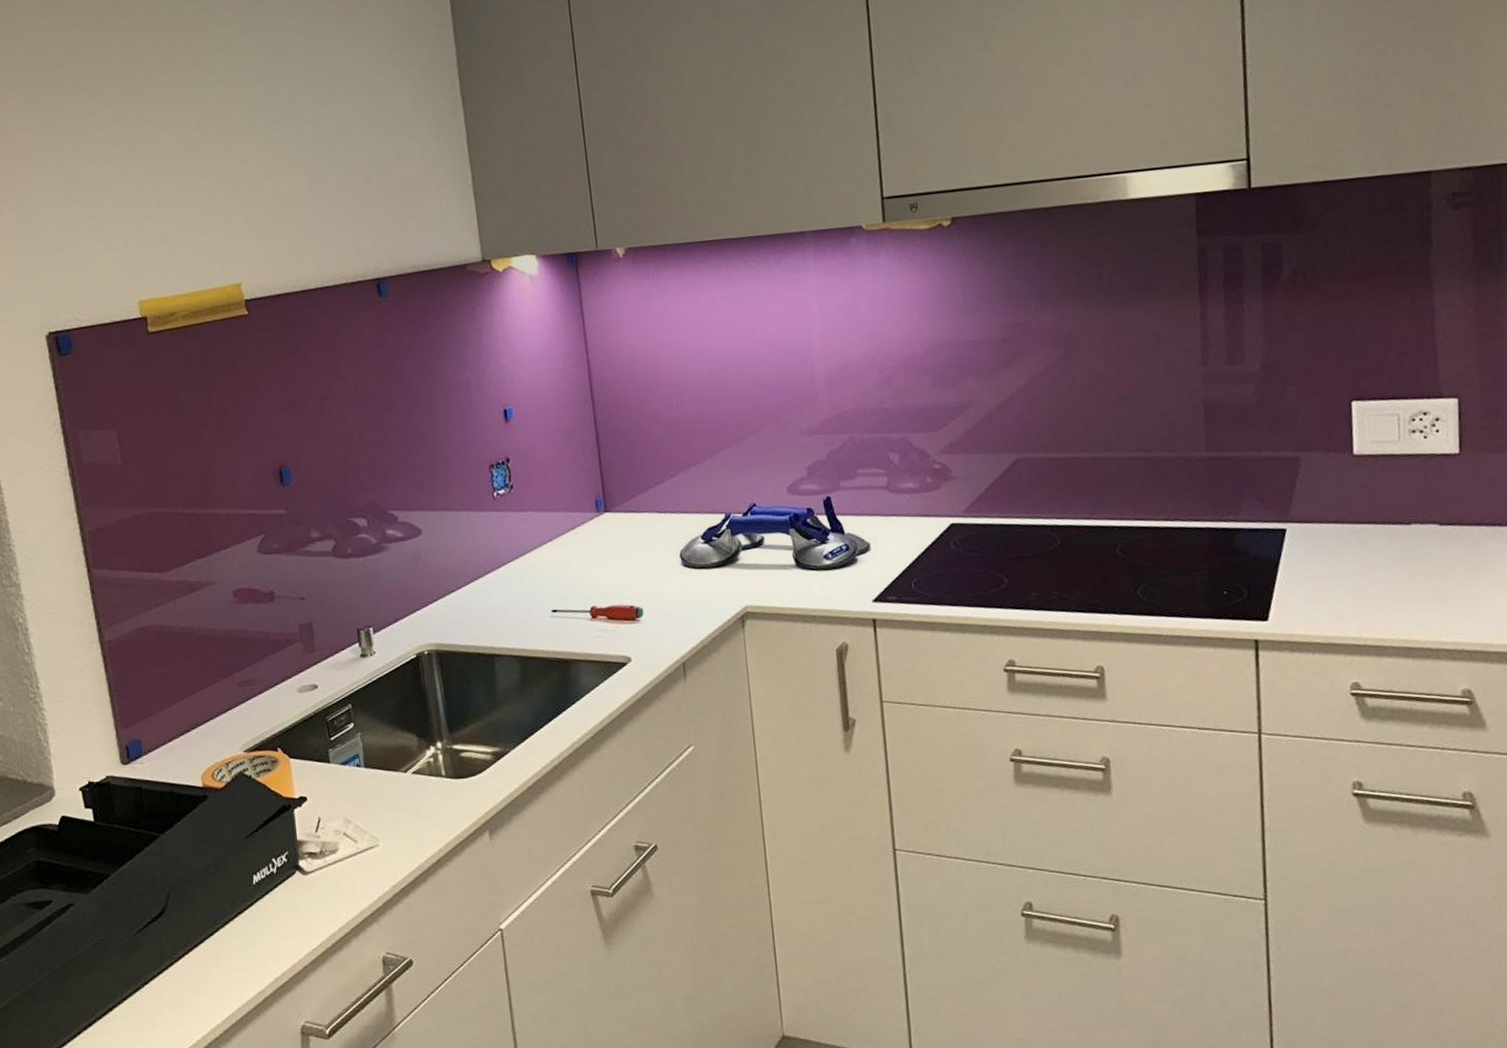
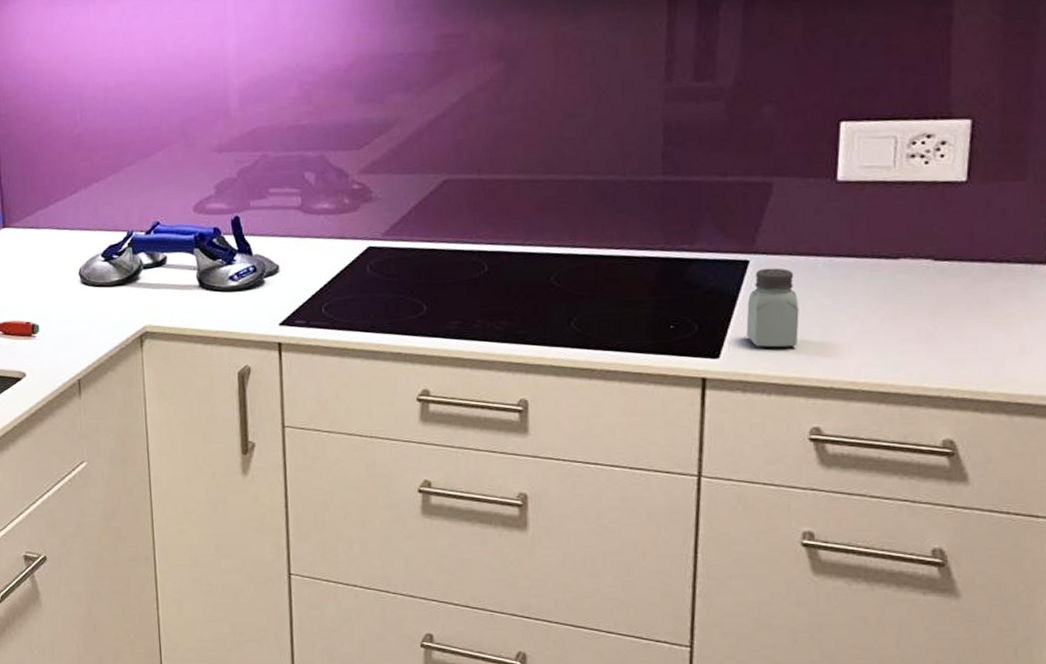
saltshaker: none [1287,535,1334,609] -> present [746,268,799,348]

